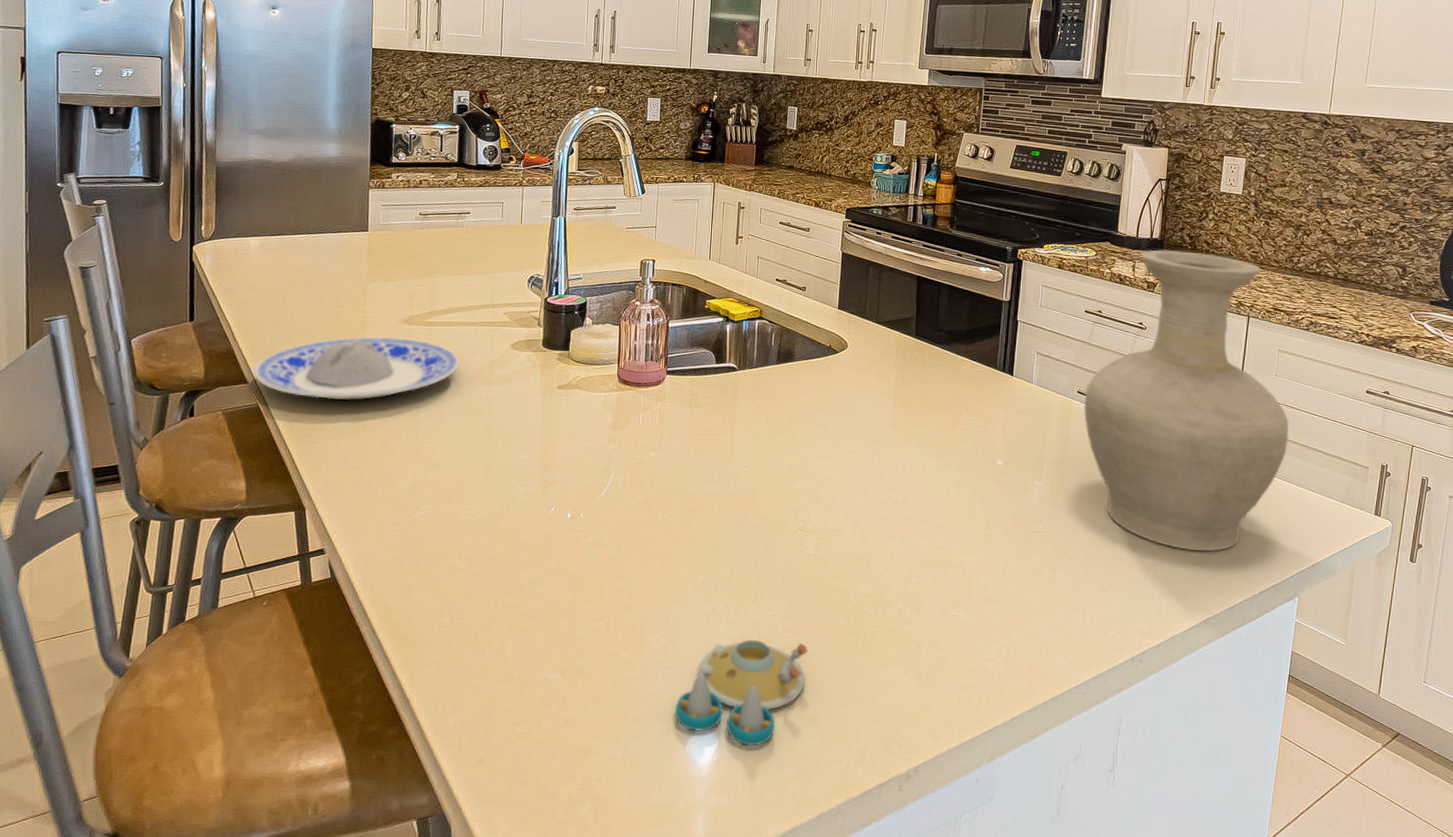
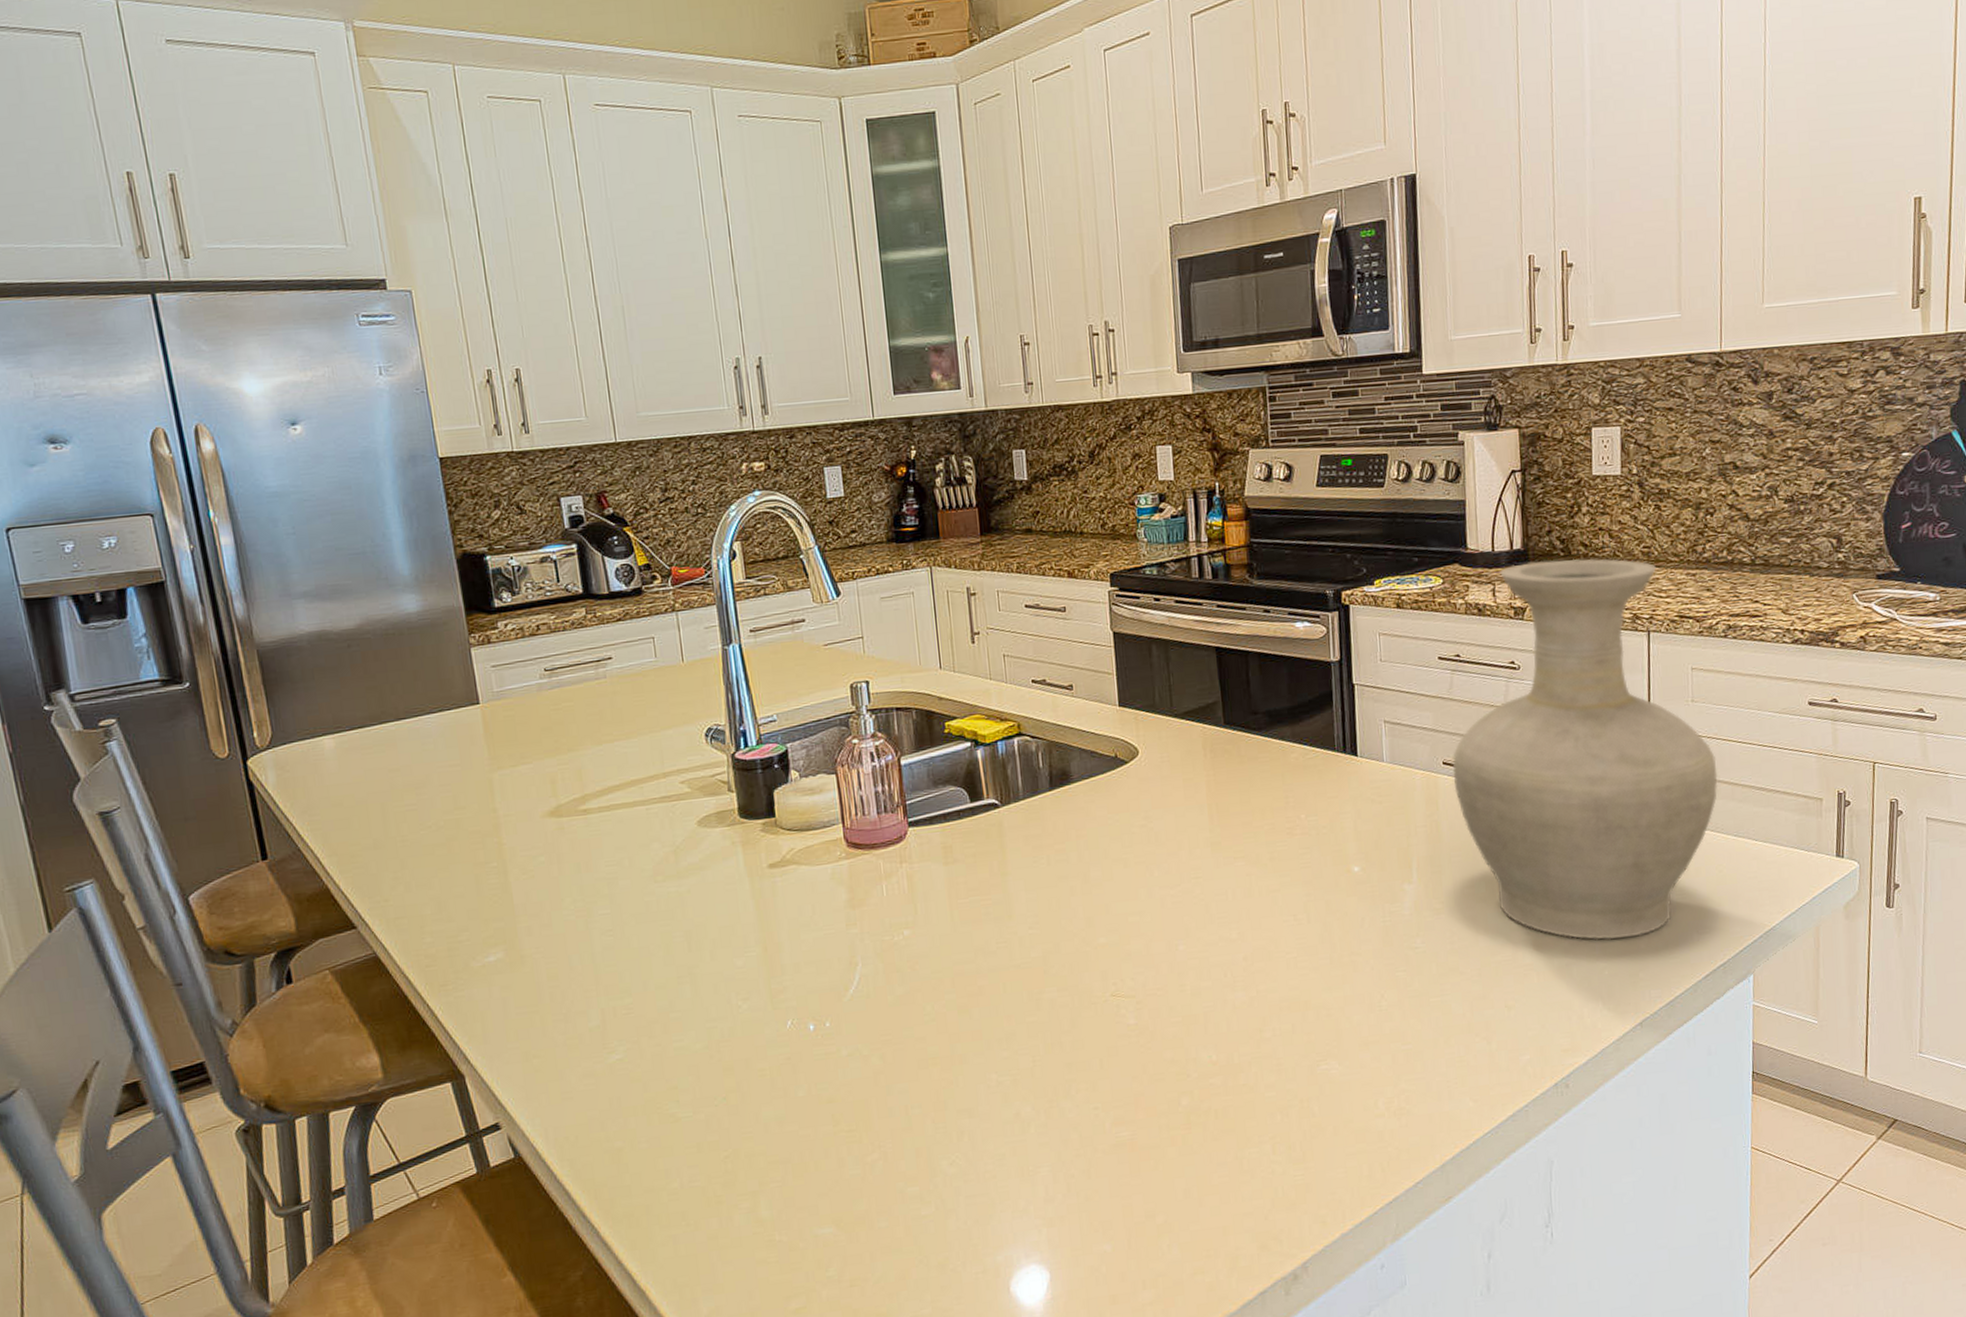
plate: present [254,336,460,400] -> none [361,834,634,934]
salt and pepper shaker set: present [675,639,808,746] -> none [988,1136,1149,1274]

